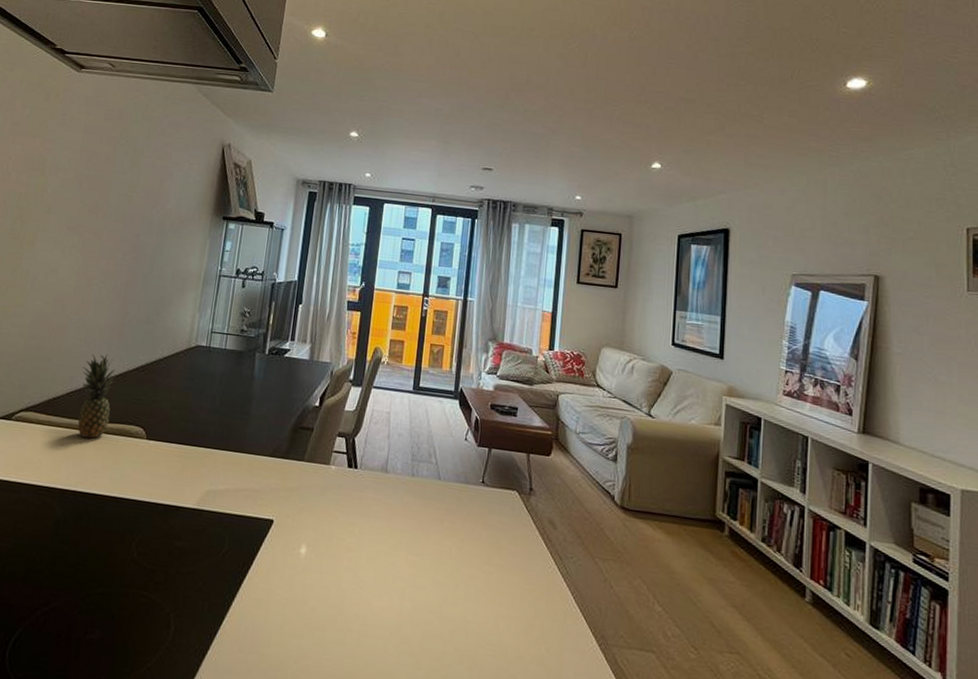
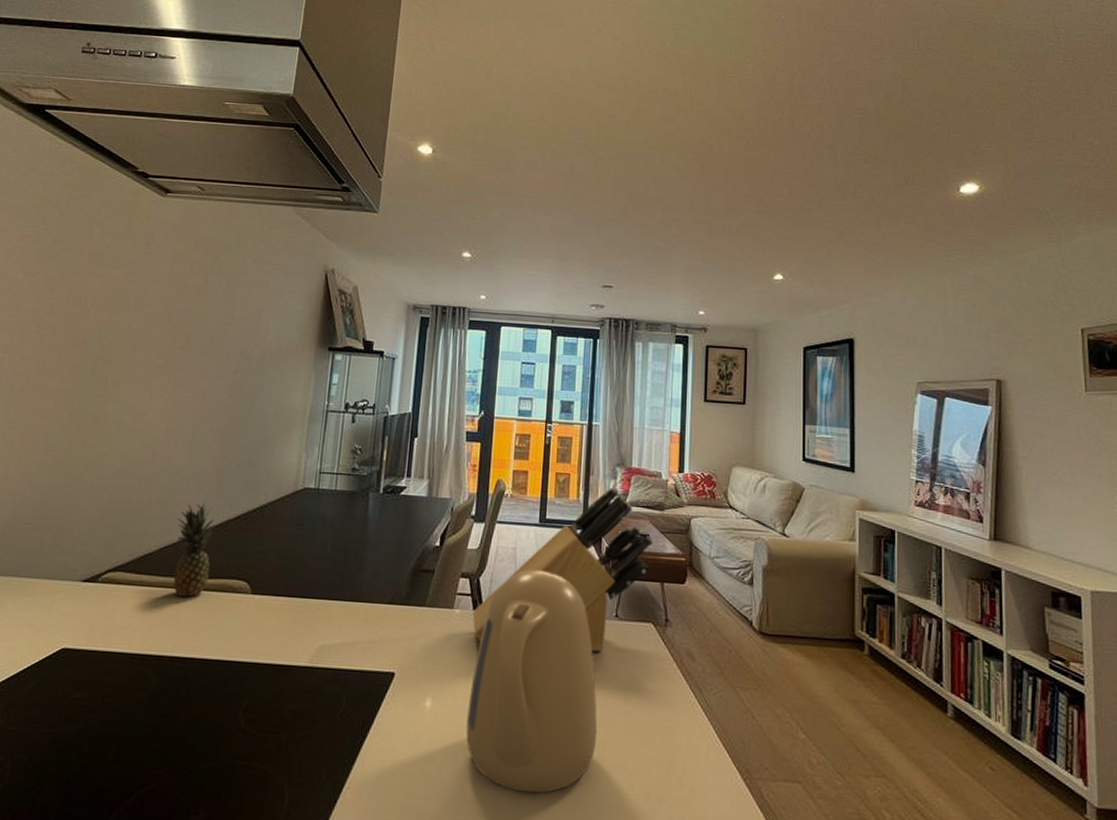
kettle: none [337,433,461,641] -> present [466,570,598,794]
knife block: none [347,359,521,515] -> present [472,486,653,652]

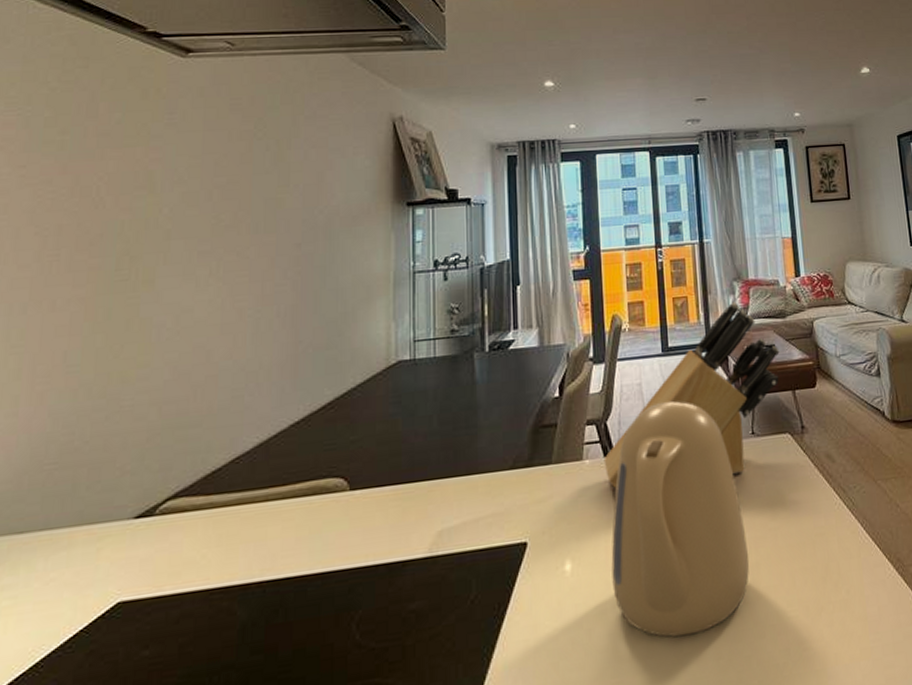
fruit: present [173,502,215,597] -> none [247,398,296,511]

